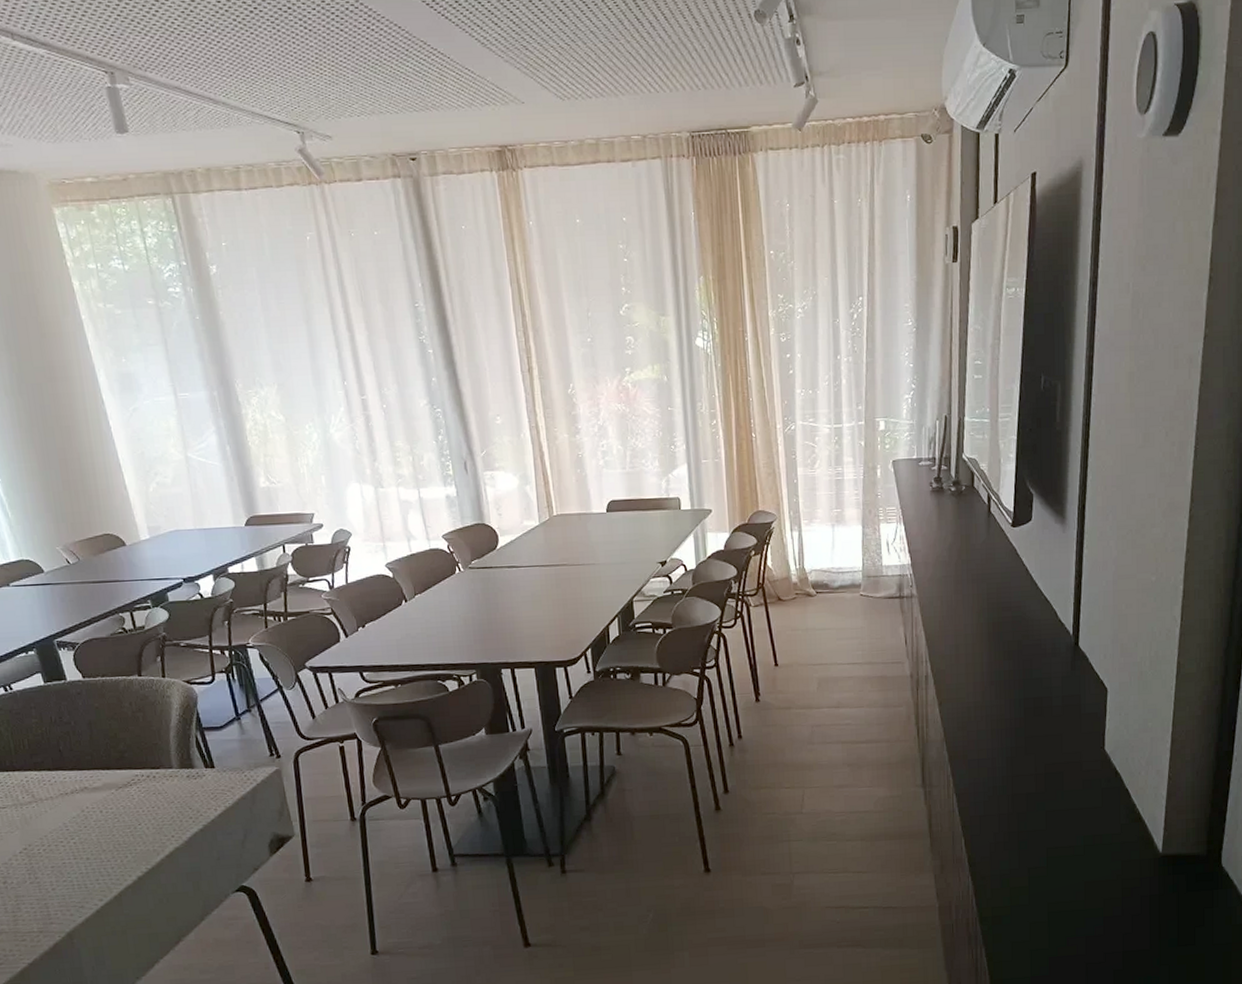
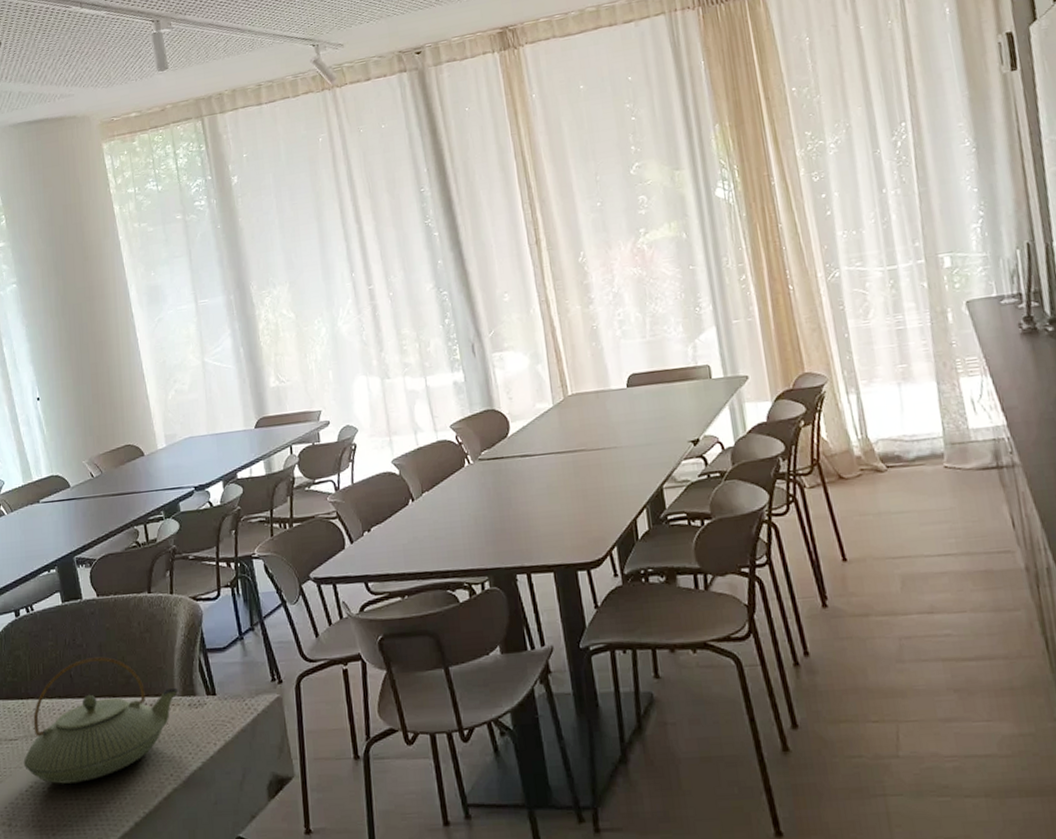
teapot: none [14,733,176,846] -> present [23,656,179,784]

